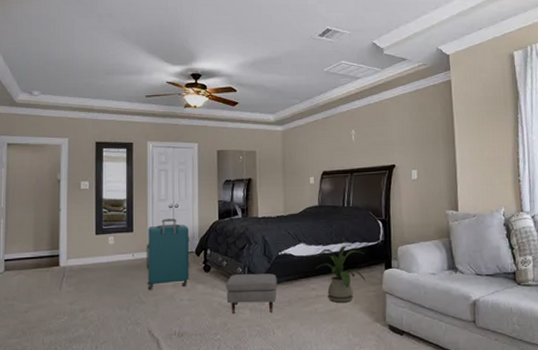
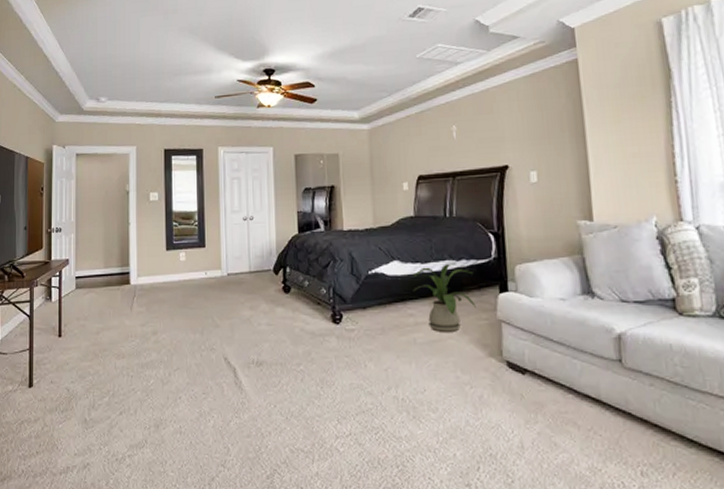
suitcase: present [146,219,190,290] -> none [219,232,268,312]
ottoman: present [226,274,277,314] -> none [308,296,368,343]

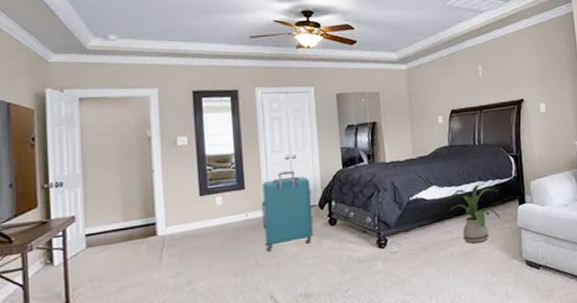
suitcase: none [219,232,268,312] -> present [261,171,313,252]

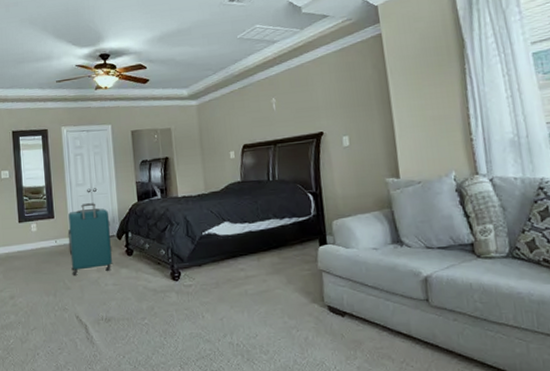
house plant: present [449,182,501,244] -> none [243,220,299,283]

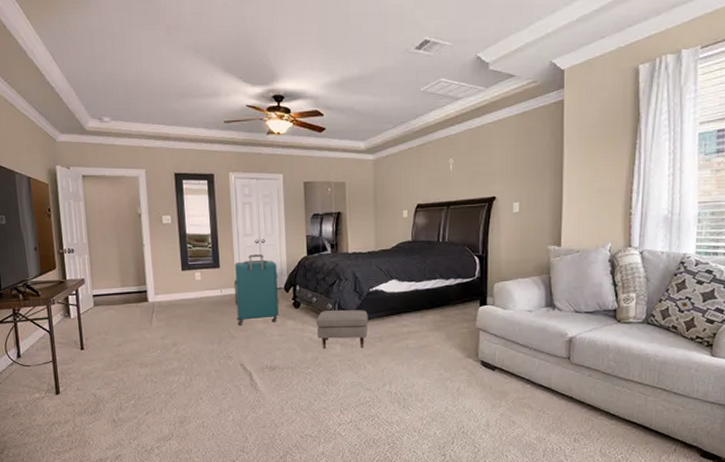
ottoman: none [150,255,204,297] -> present [316,310,368,349]

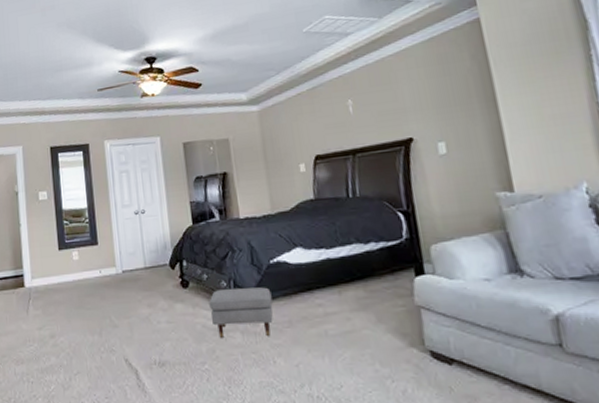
suitcase: present [234,254,279,325] -> none [113,226,165,311]

